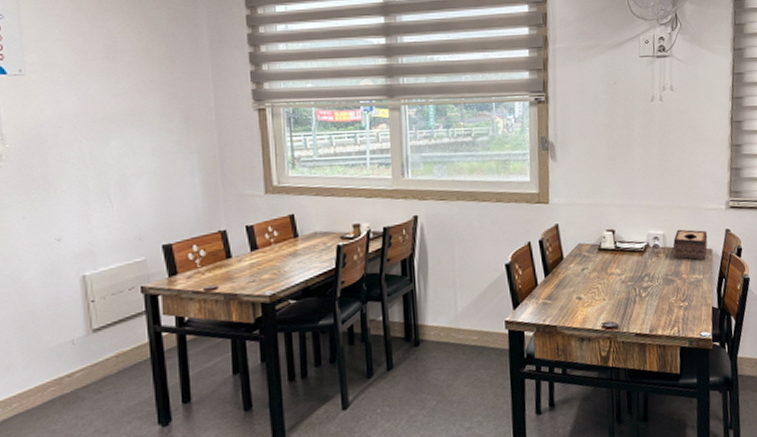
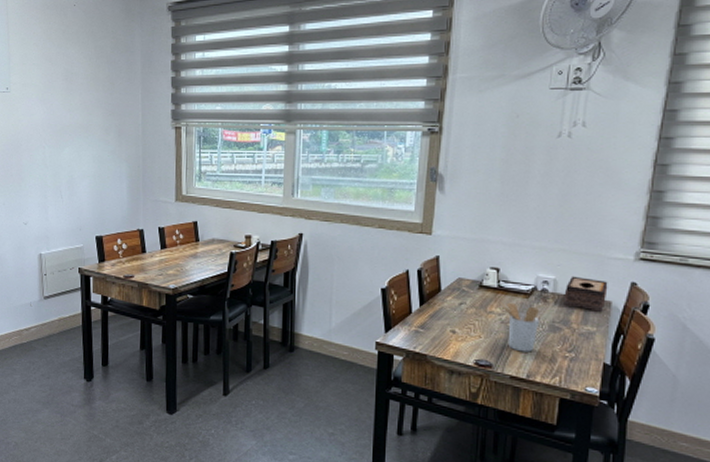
utensil holder: none [618,261,655,309] -> present [499,302,539,352]

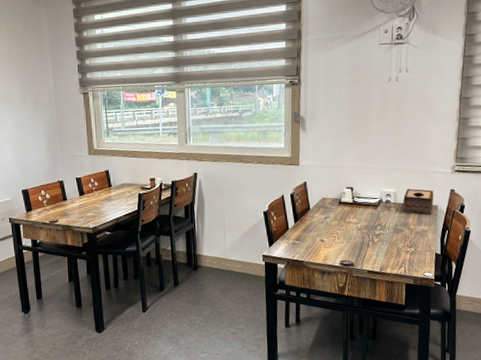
utensil holder: present [499,302,539,352] -> none [355,213,386,251]

